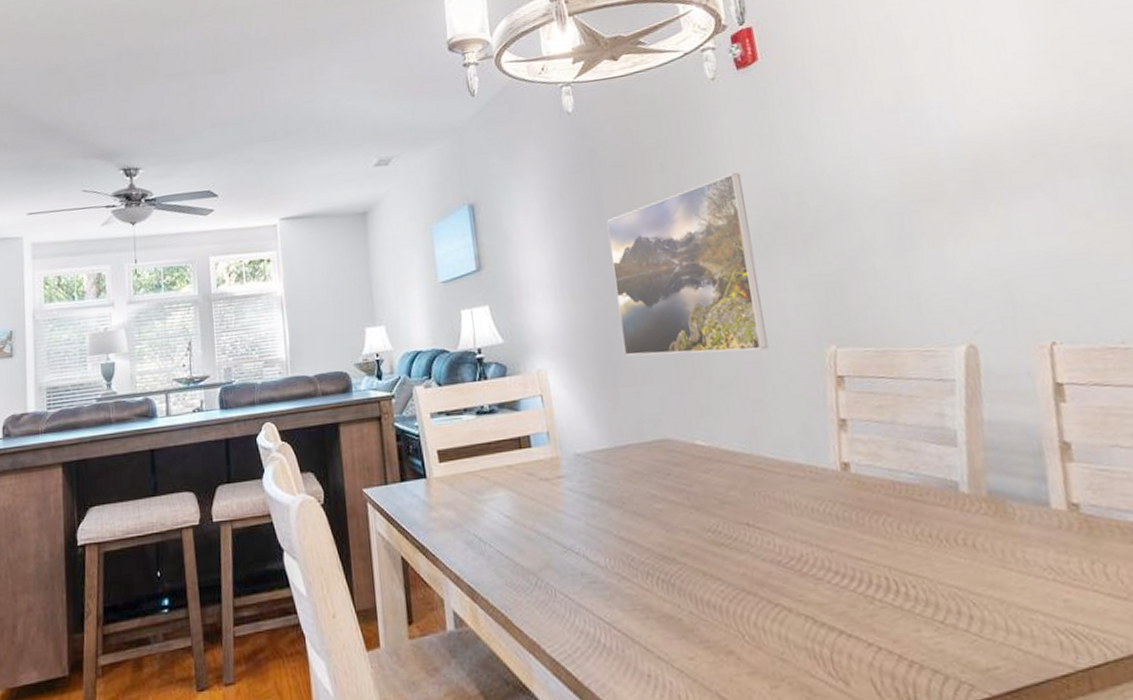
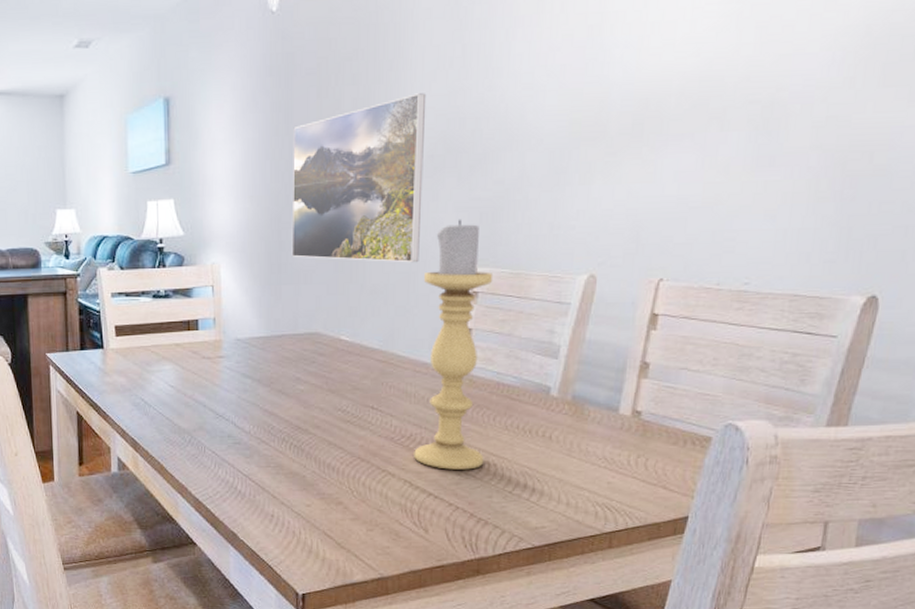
candle holder: none [777,297,900,598] -> present [414,219,494,470]

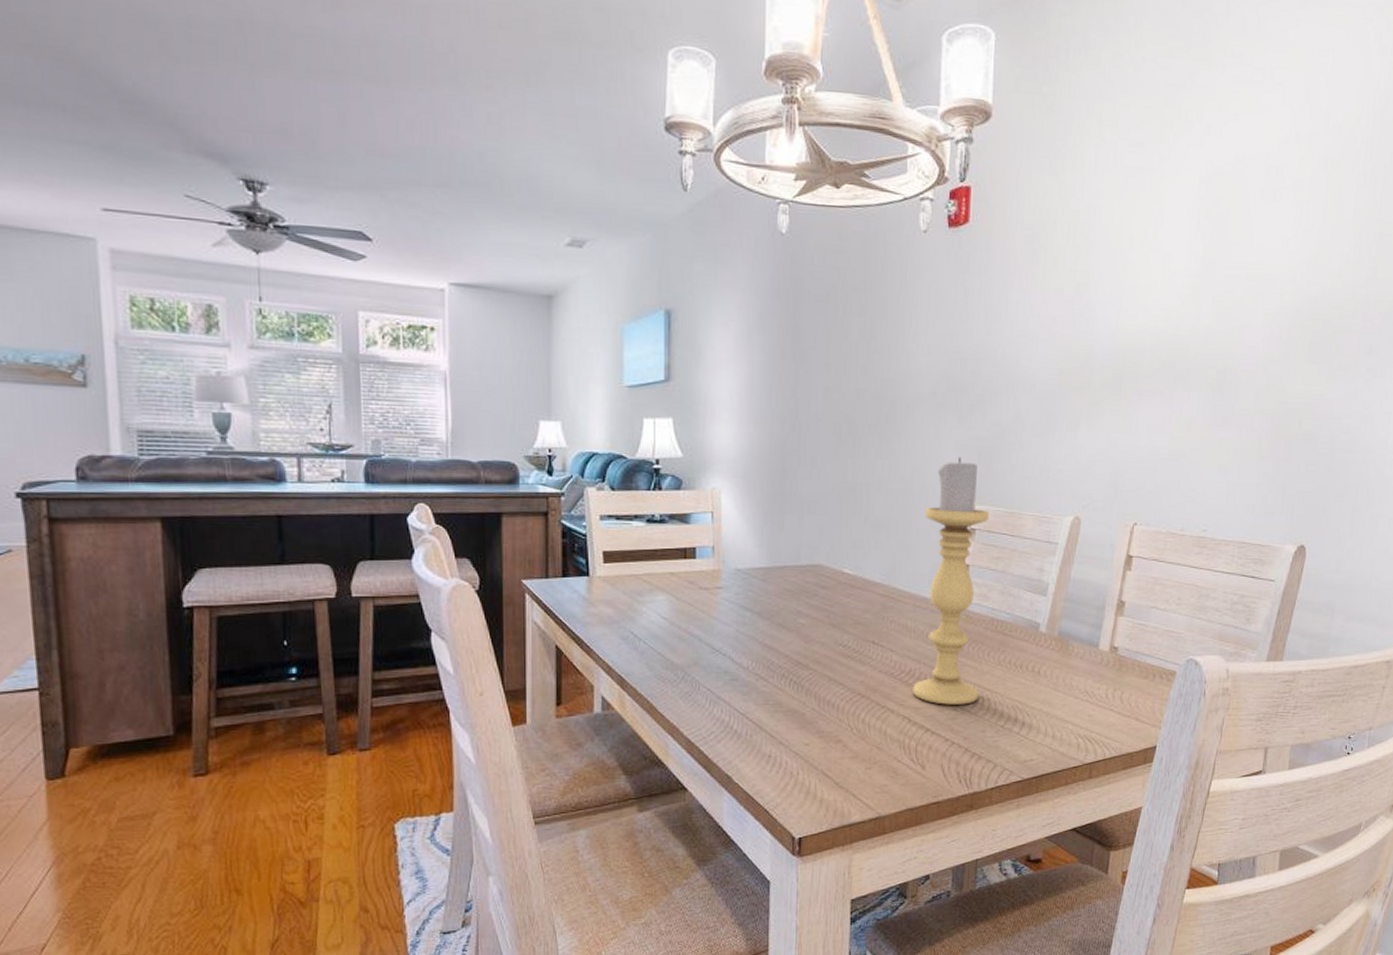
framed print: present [291,93,427,263] -> none [795,330,931,498]

